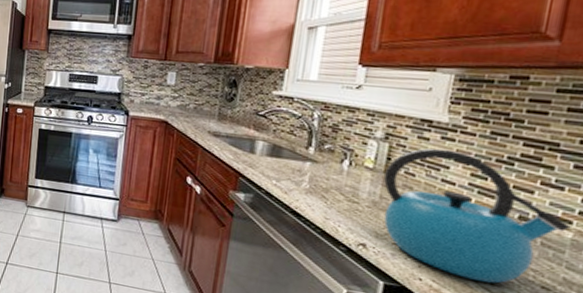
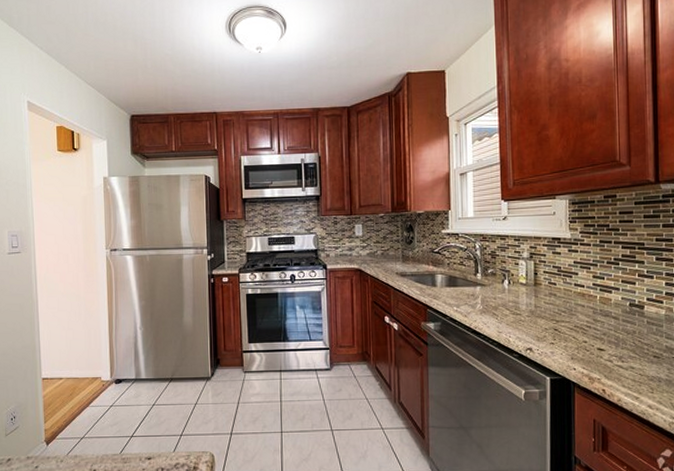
kettle: present [384,148,571,284] -> none [535,259,663,361]

